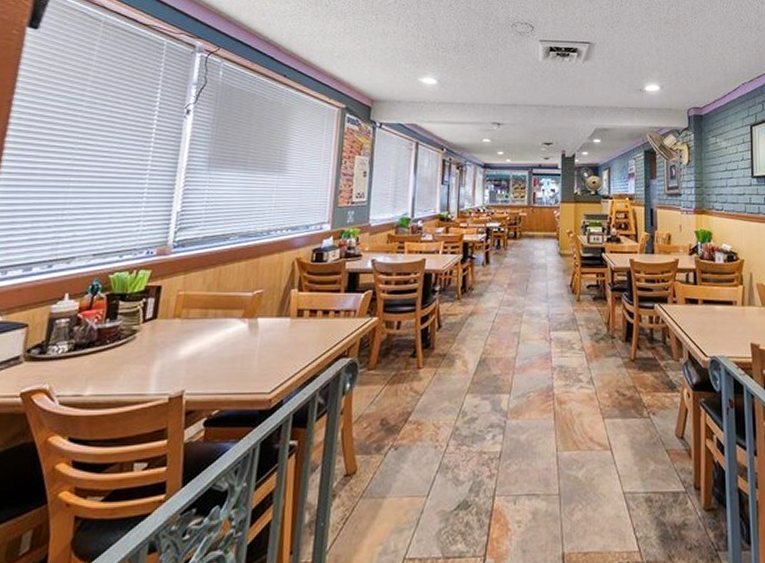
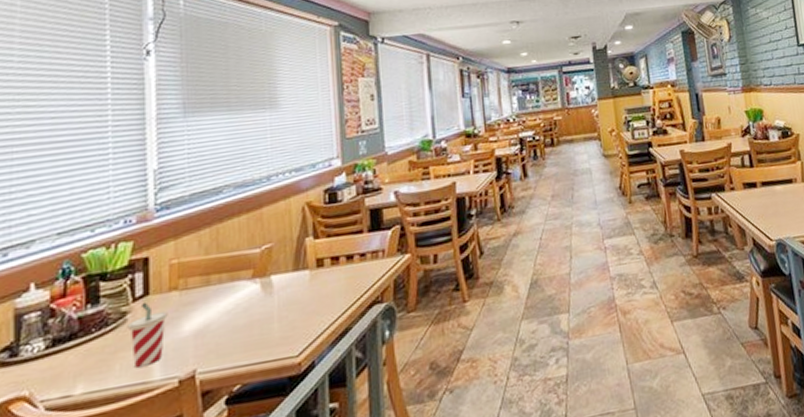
beverage cup: none [135,325,170,380] -> present [127,303,168,367]

